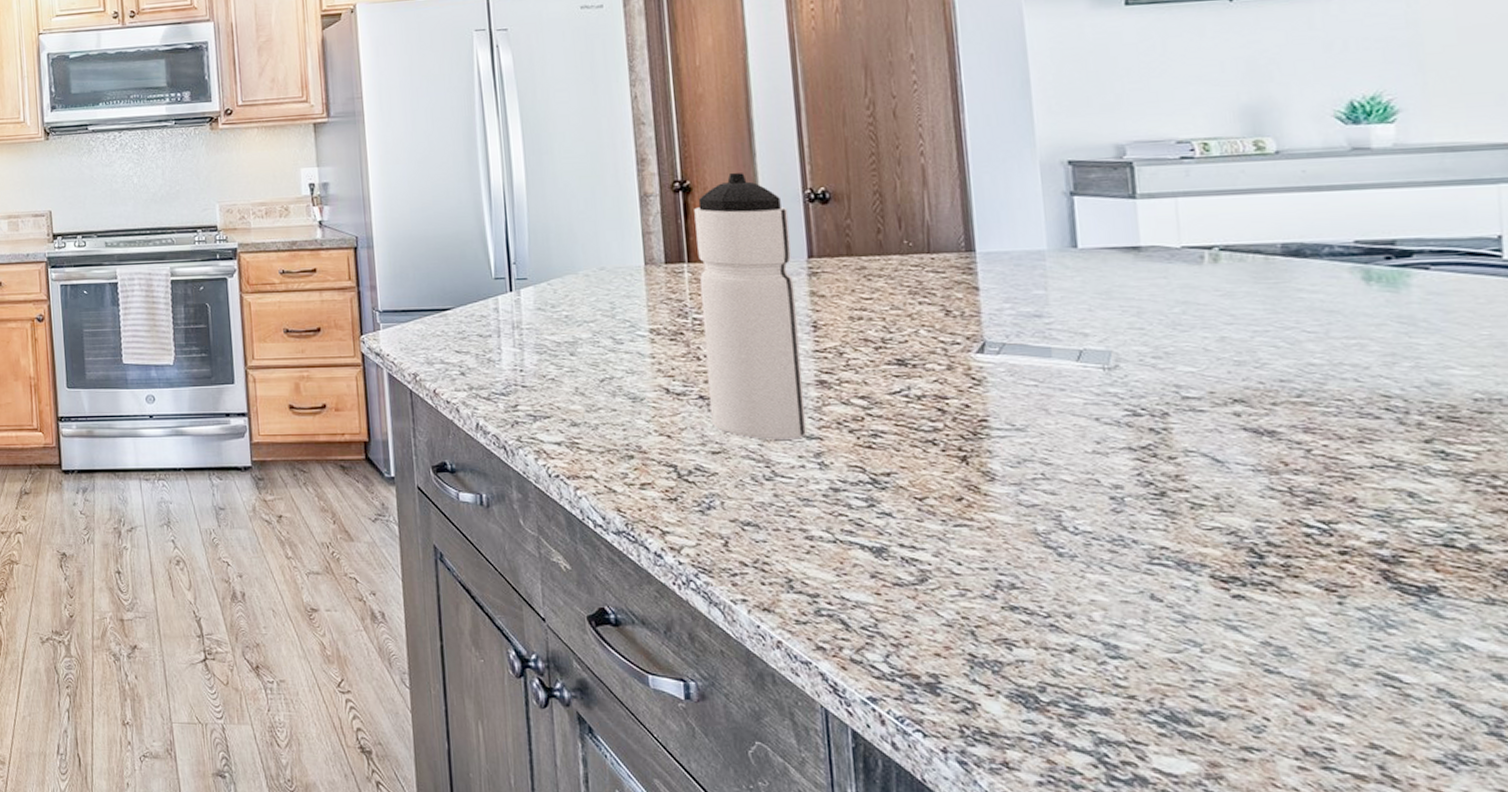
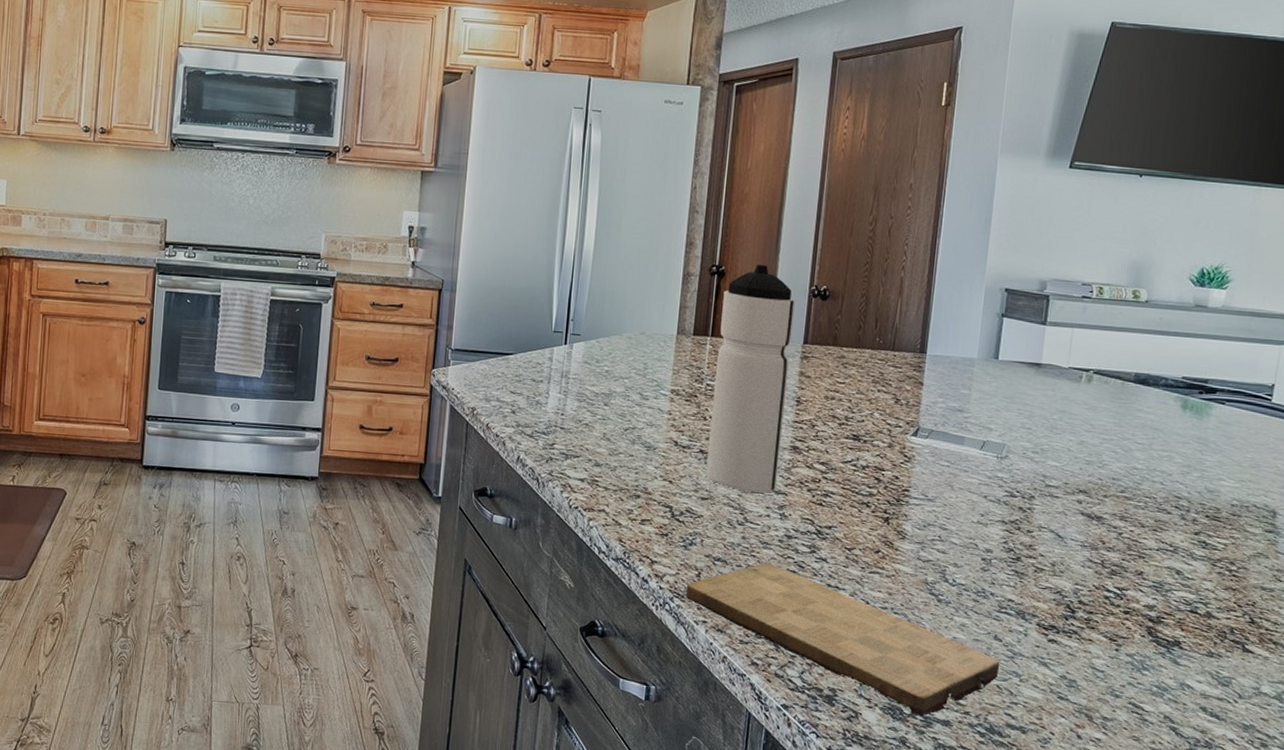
cutting board: none [713,524,1168,704] -> present [686,563,1000,716]

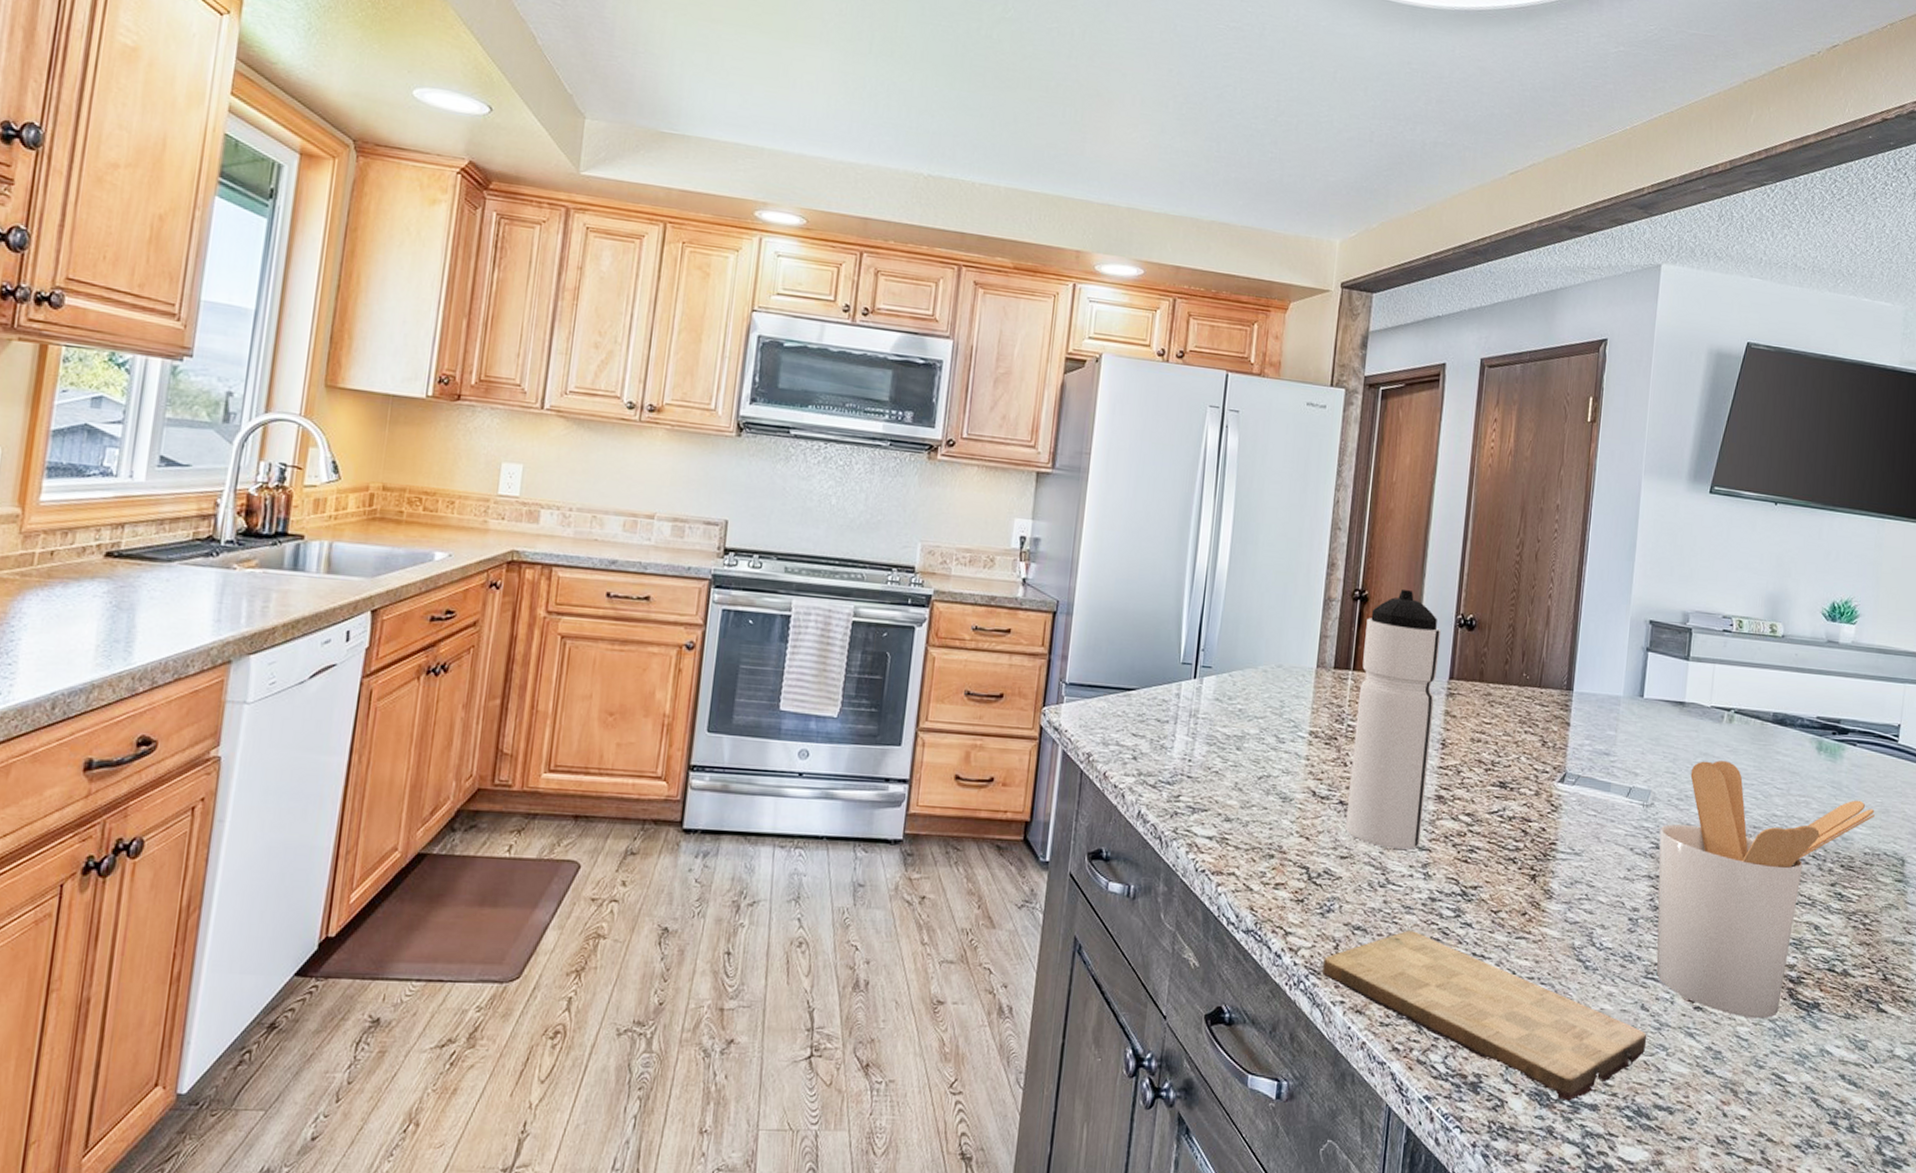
utensil holder: none [1010,417,1244,653] -> present [1656,760,1875,1019]

